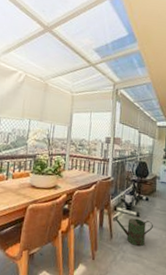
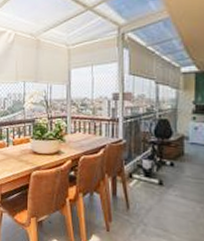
watering can: present [113,215,153,247] -> none [128,183,182,220]

